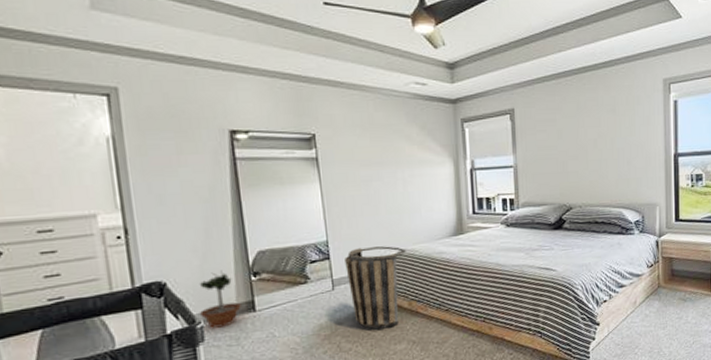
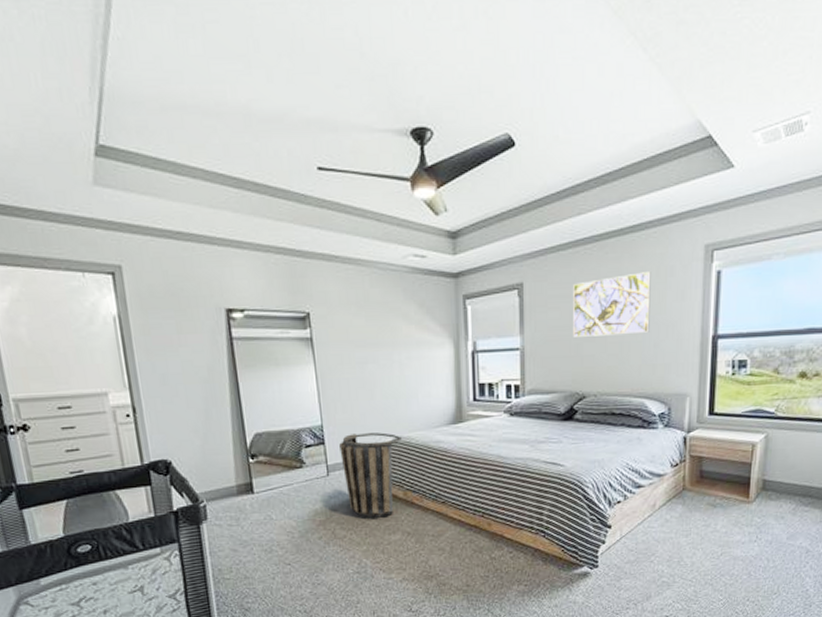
potted tree: present [199,270,241,328] -> none [201,451,240,508]
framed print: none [557,101,623,156] -> present [573,272,651,337]

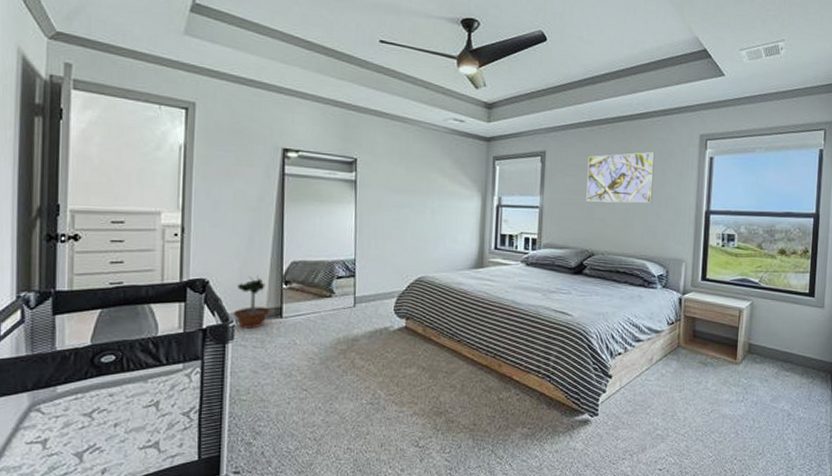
potted tree: none [201,451,240,508] -> present [234,275,270,329]
basket: present [339,432,402,517] -> none [368,270,427,350]

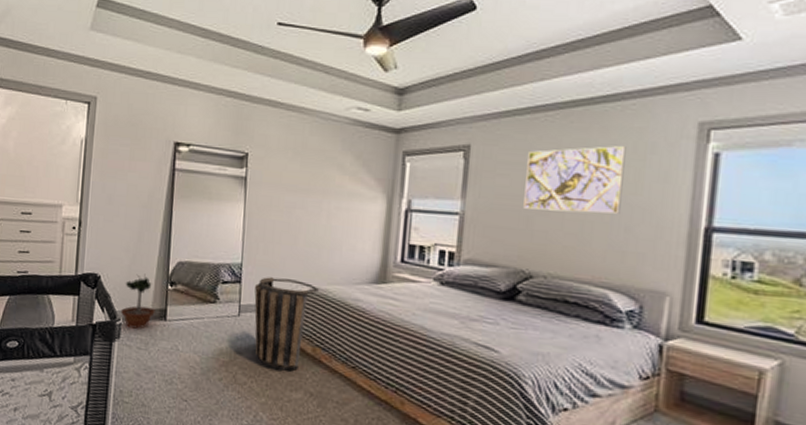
basket: none [368,270,427,350] -> present [254,277,319,370]

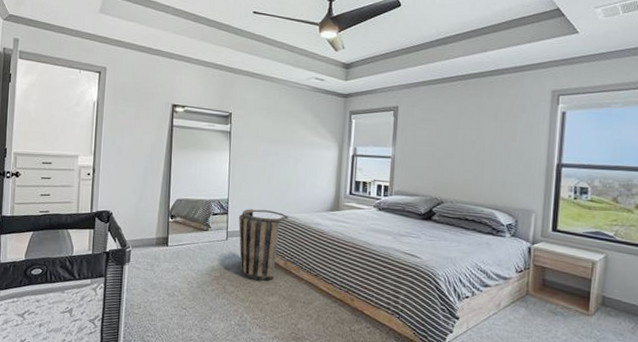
potted tree: present [121,273,155,329] -> none [130,209,159,254]
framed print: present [523,146,626,214] -> none [436,107,505,156]

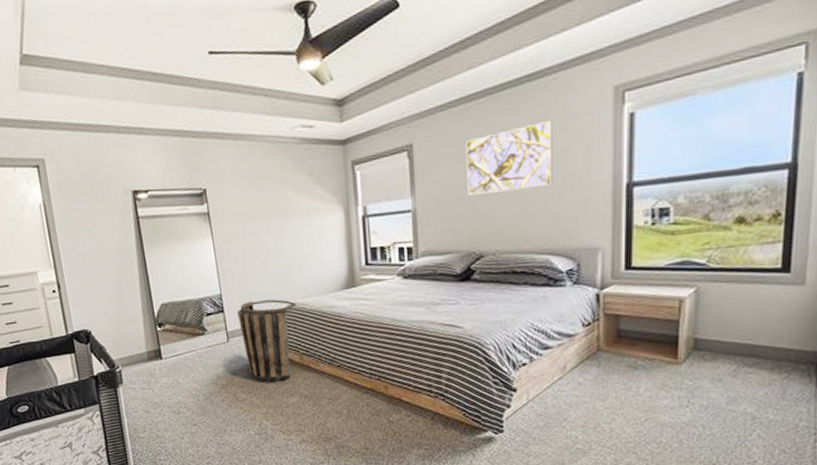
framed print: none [436,107,505,156] -> present [466,121,553,195]

